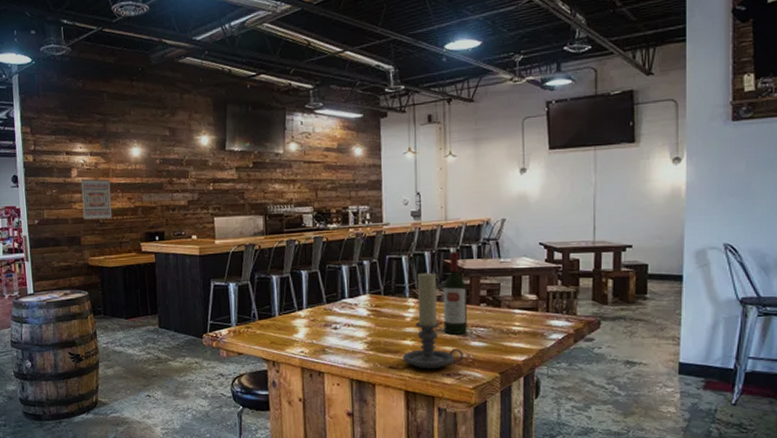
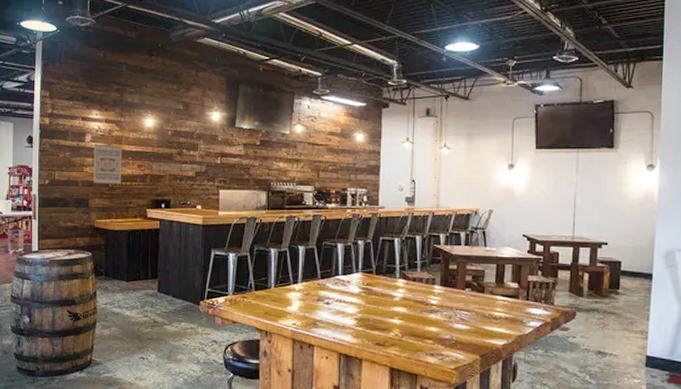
candle holder: present [402,271,464,370] -> none [389,254,447,349]
wine bottle: present [443,251,467,334] -> none [430,237,453,316]

